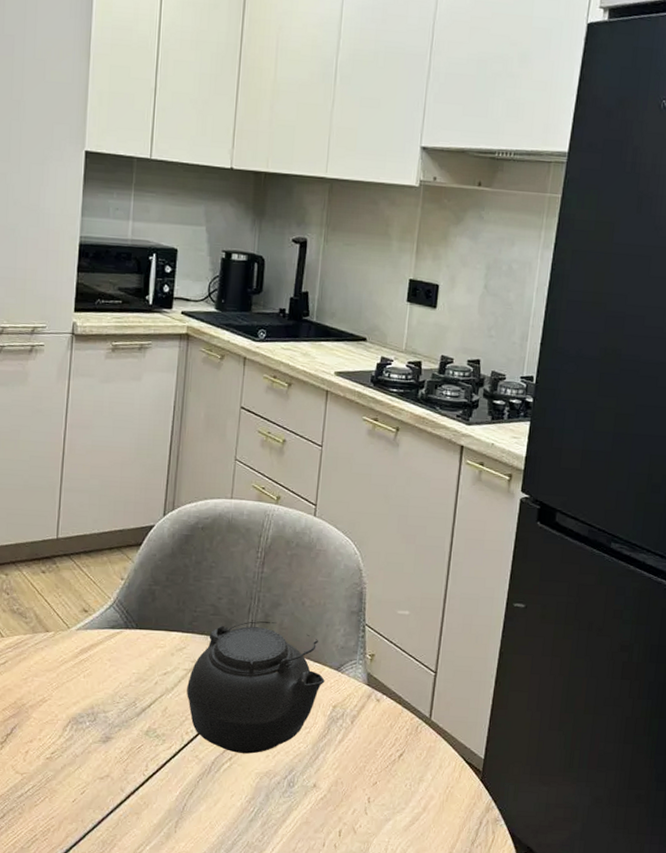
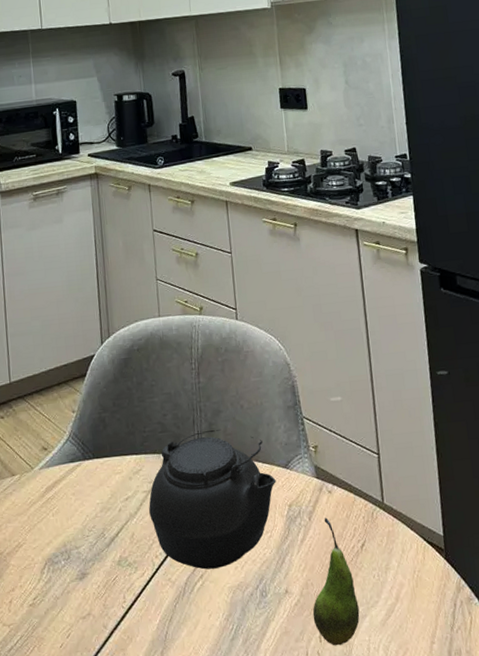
fruit: none [336,724,385,842] -> present [312,517,360,646]

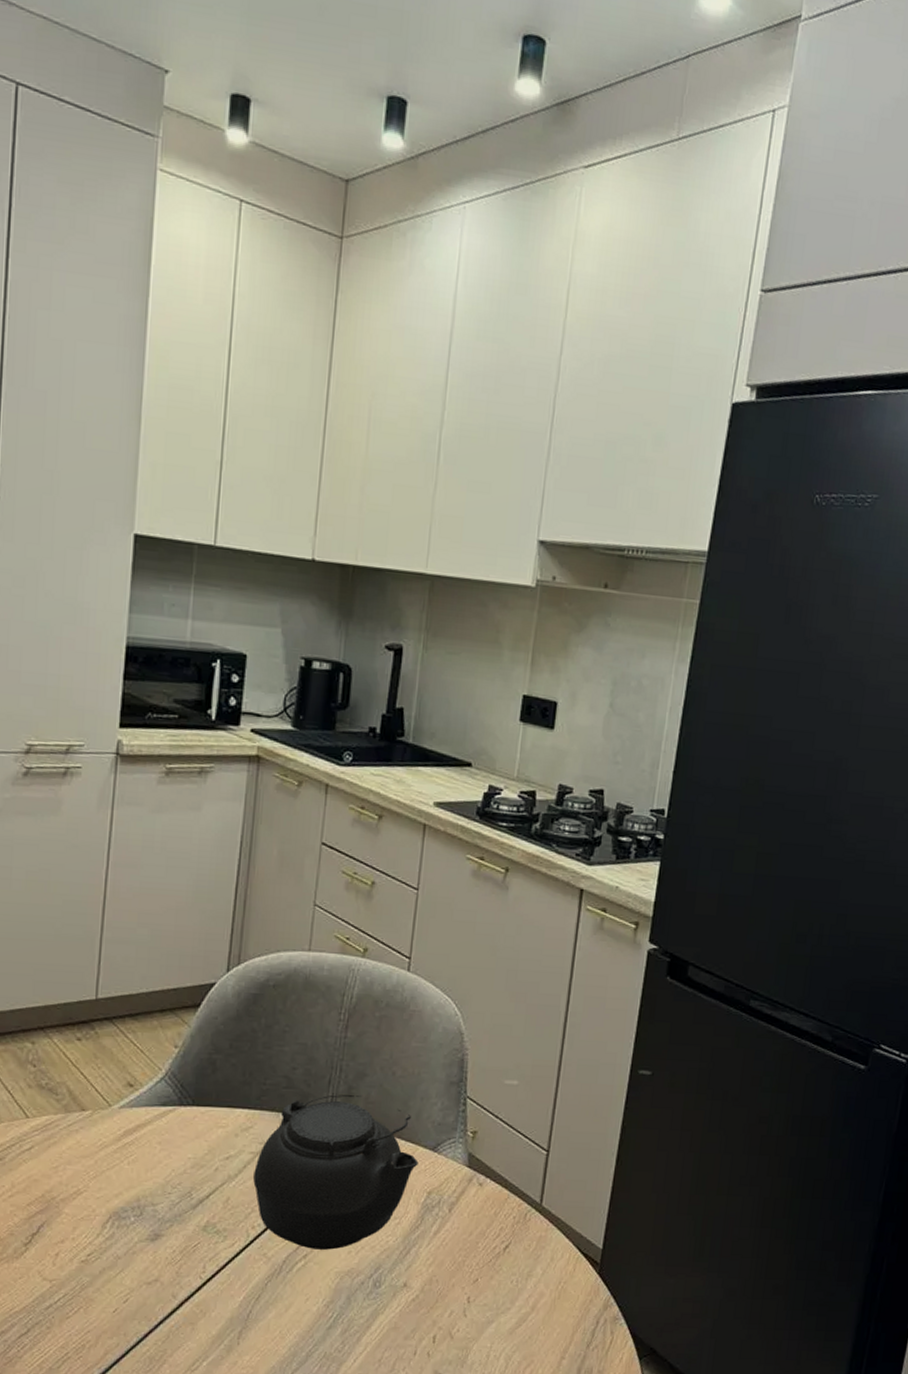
fruit: present [312,517,360,646] -> none [430,1211,487,1349]

